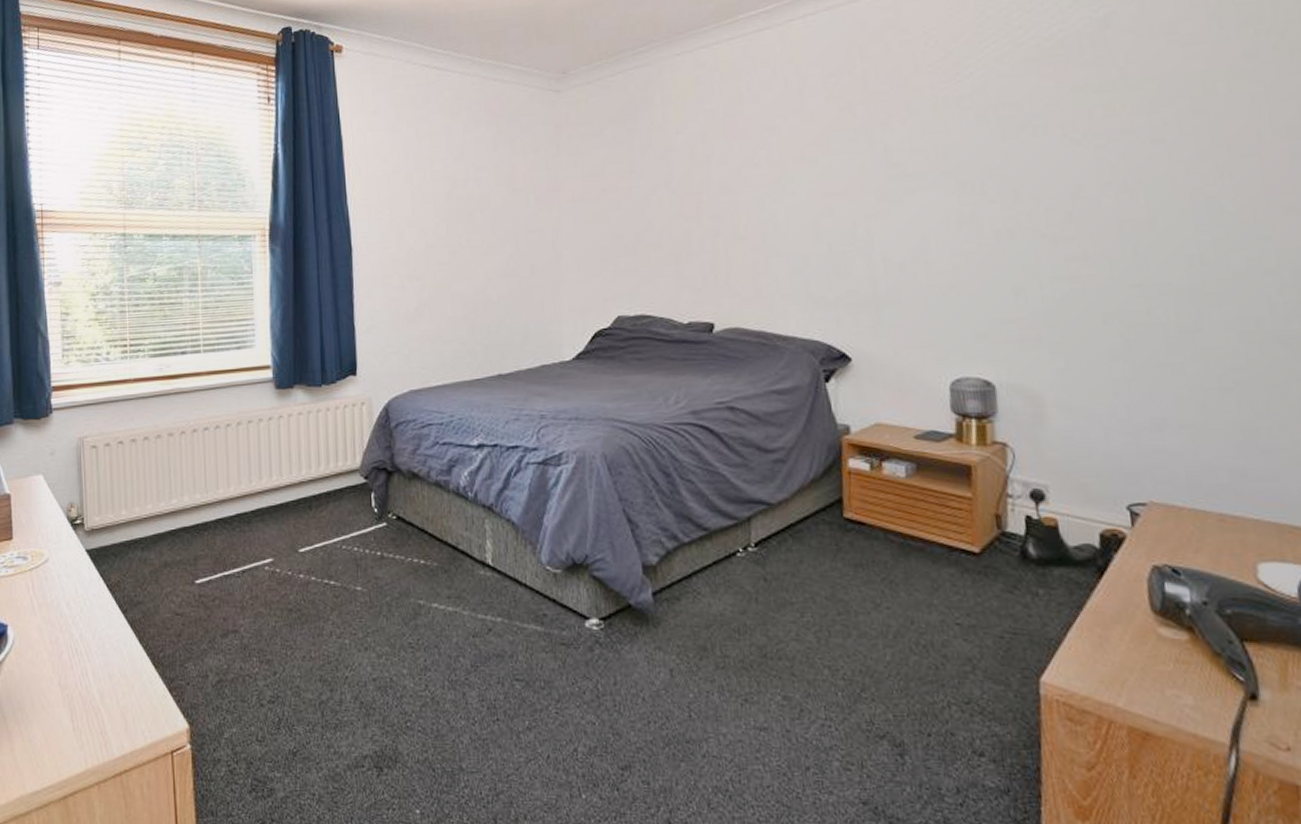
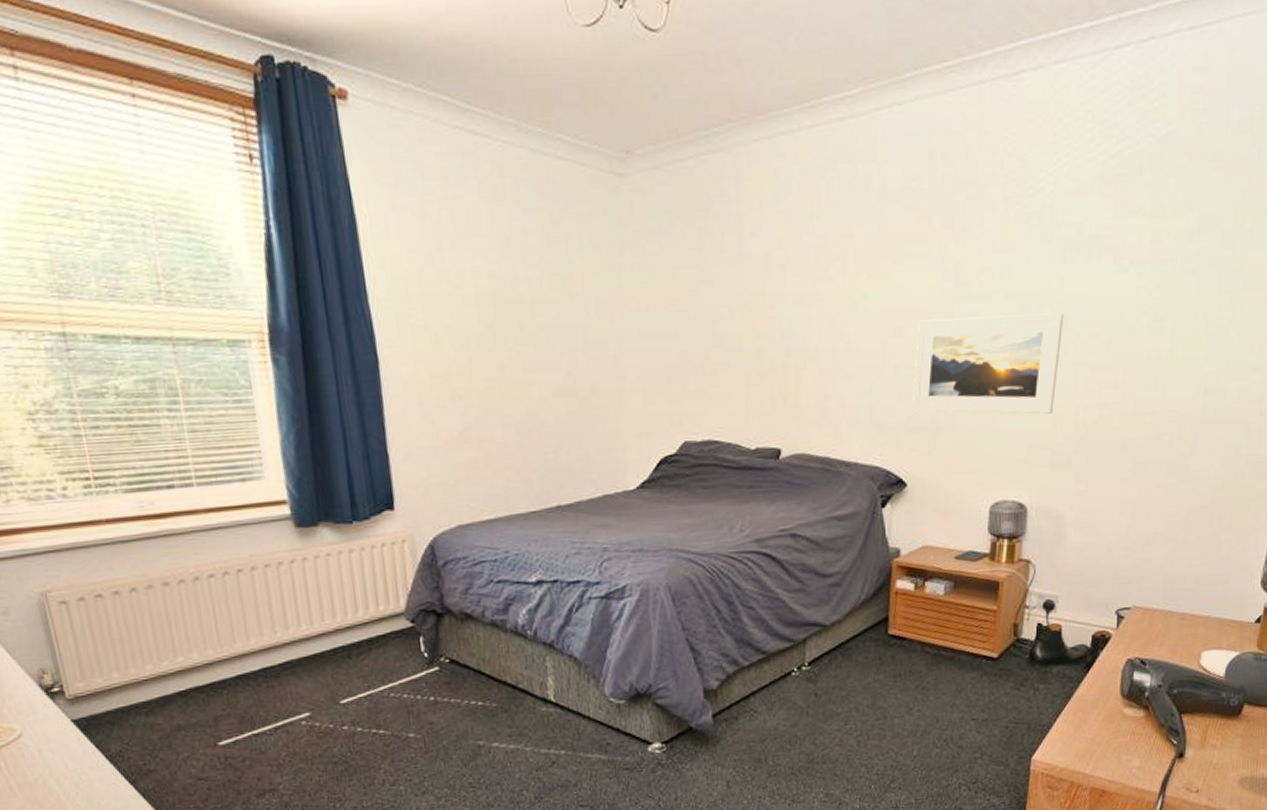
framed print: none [849,188,1013,288] -> present [912,314,1064,415]

